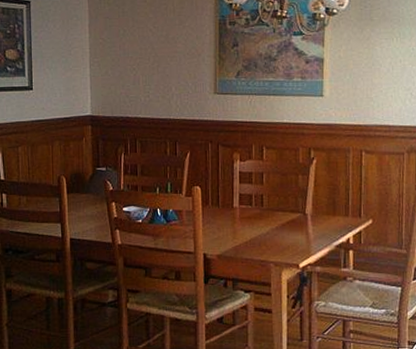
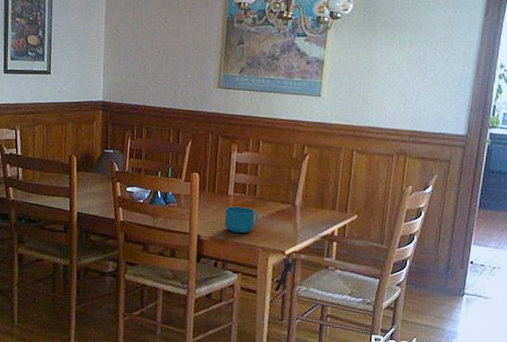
cup: none [232,220,267,249] -> present [225,206,258,234]

